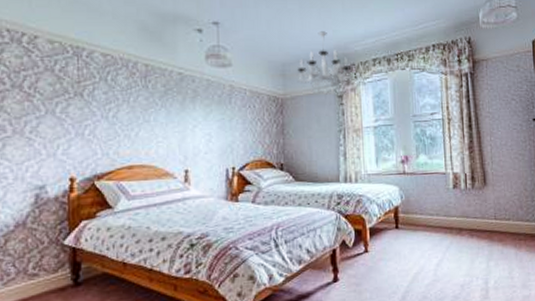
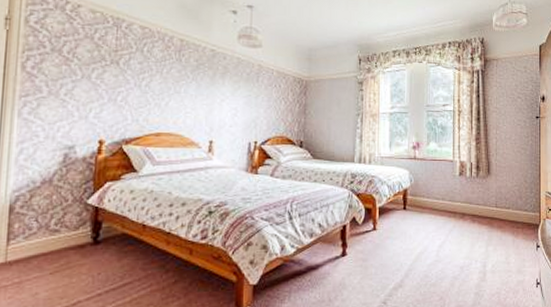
chandelier: present [297,31,352,95] -> none [321,21,373,80]

